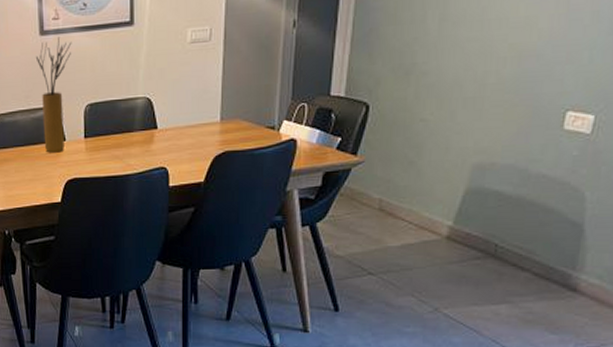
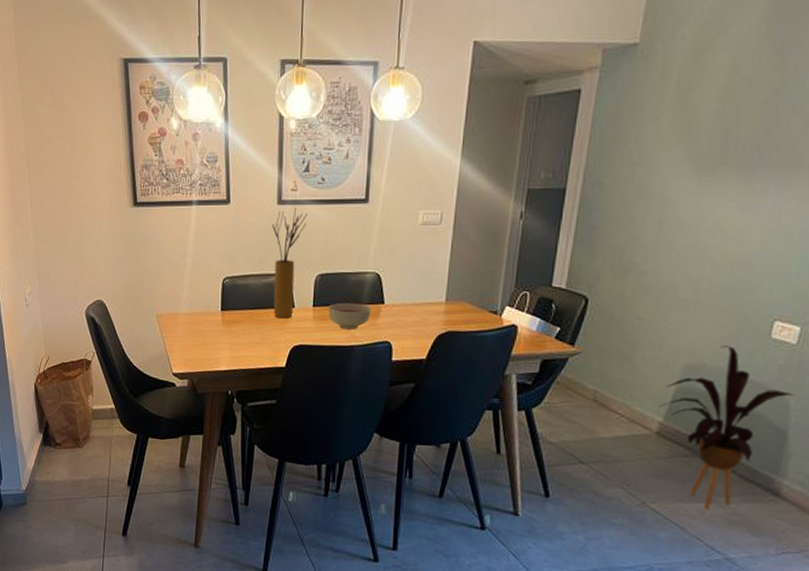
bowl: none [100,130,145,158] -> present [328,302,372,330]
house plant: none [447,141,589,310] -> present [658,345,793,509]

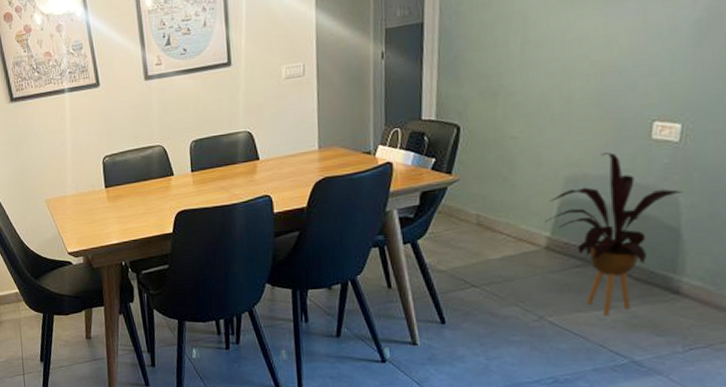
vase: present [271,207,308,319] -> none [141,80,175,188]
bowl: present [328,302,372,330] -> none [205,163,248,189]

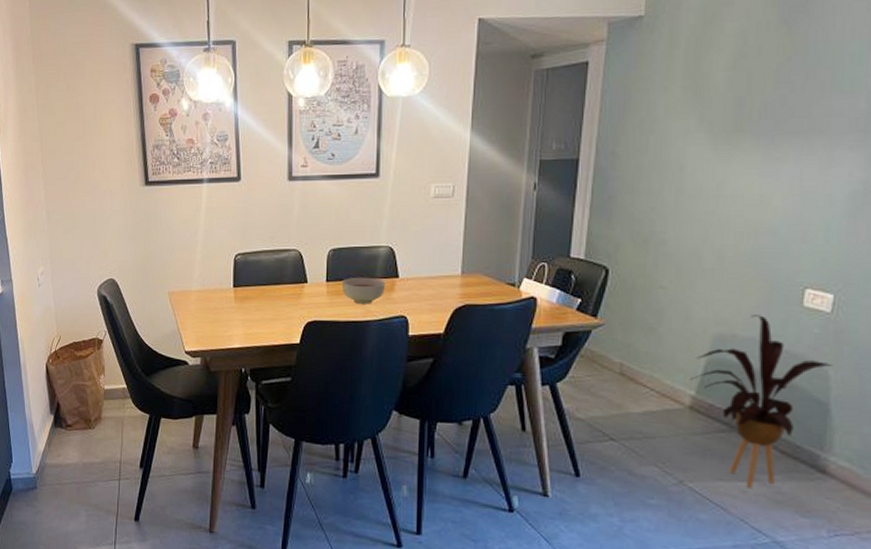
bowl: none [205,163,248,189] -> present [341,277,386,304]

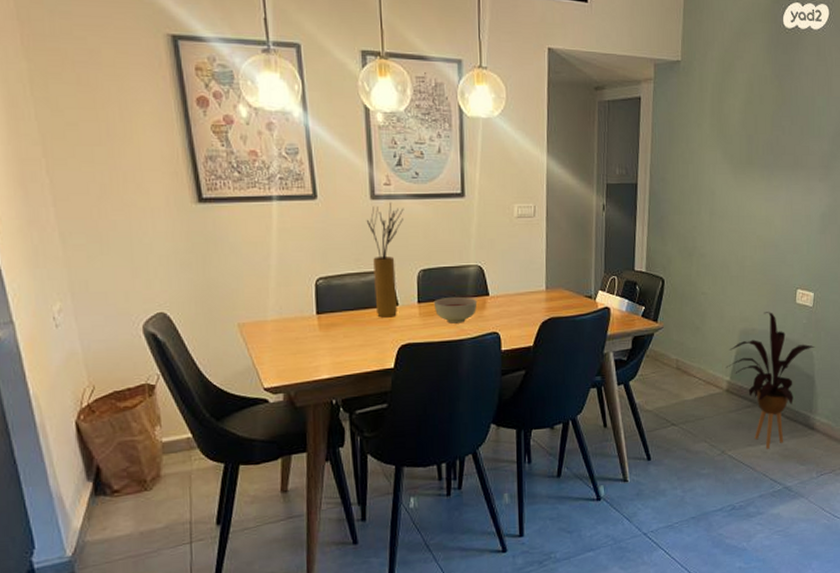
vase: none [282,183,319,294] -> present [366,202,404,318]

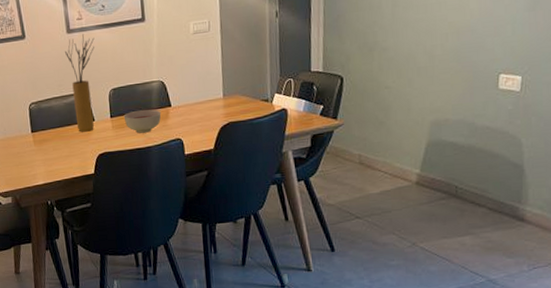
house plant: present [725,312,815,449] -> none [414,100,524,241]

